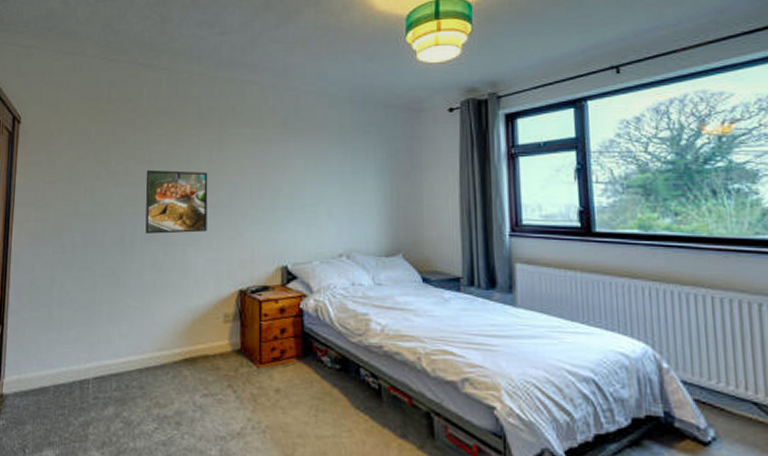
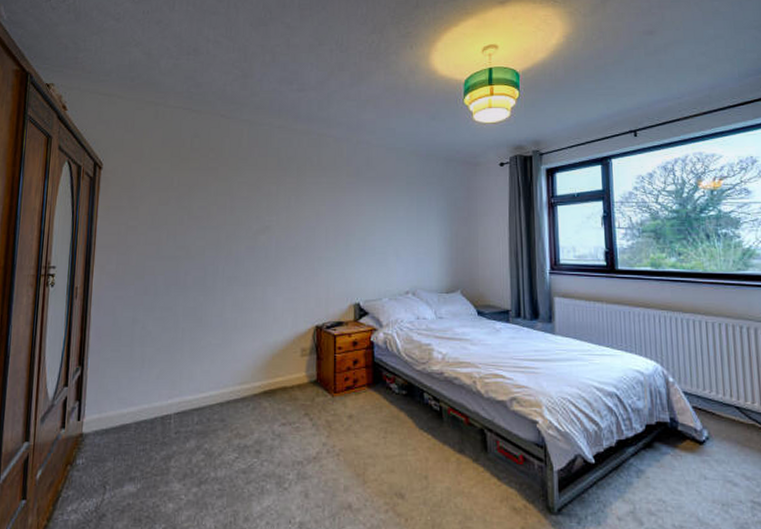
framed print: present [145,170,208,234] -> none [227,216,287,275]

